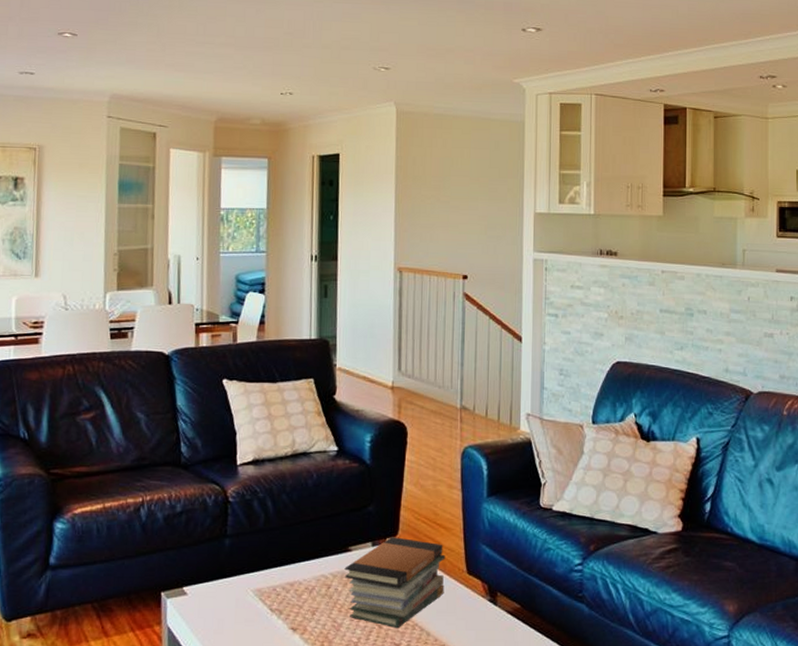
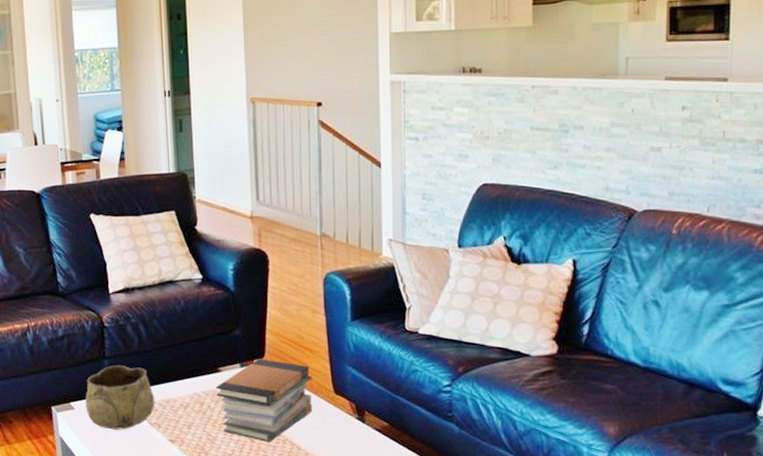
decorative bowl: none [200,544,278,618] -> present [85,365,155,430]

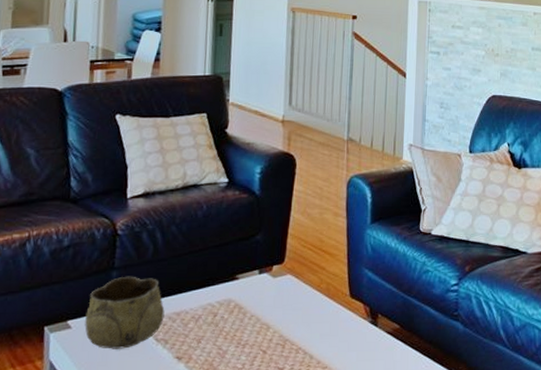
book stack: present [215,359,313,443] -> none [230,264,330,353]

